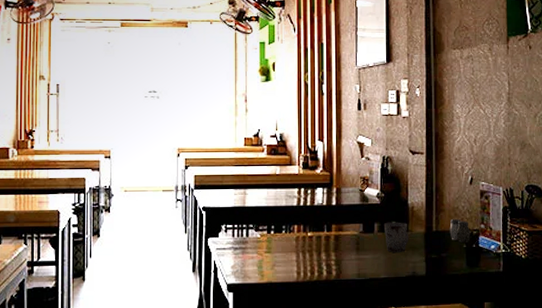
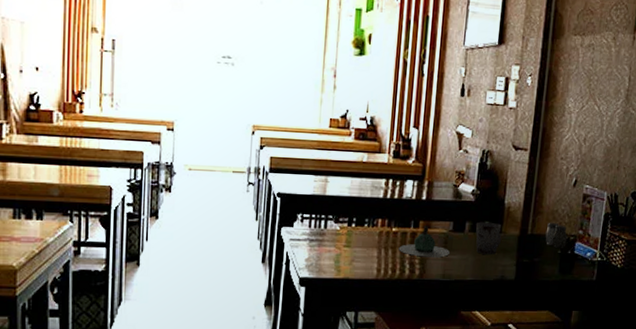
teapot: none [315,229,362,258] -> present [398,226,450,258]

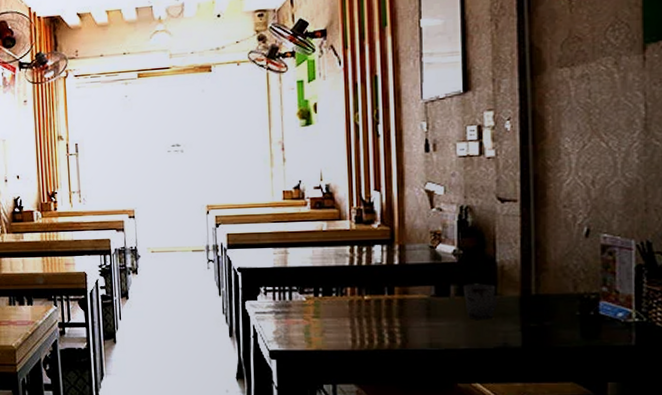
teapot: present [398,226,450,258] -> none [374,292,434,325]
salt and pepper shaker: present [545,222,568,249] -> none [555,279,587,310]

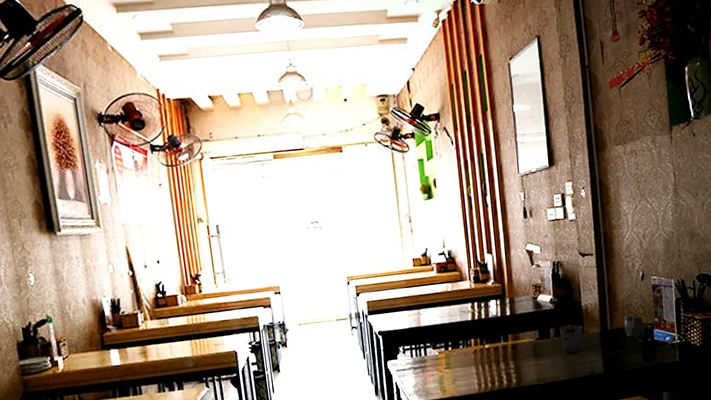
salt and pepper shaker: none [555,279,587,310] -> present [624,315,645,338]

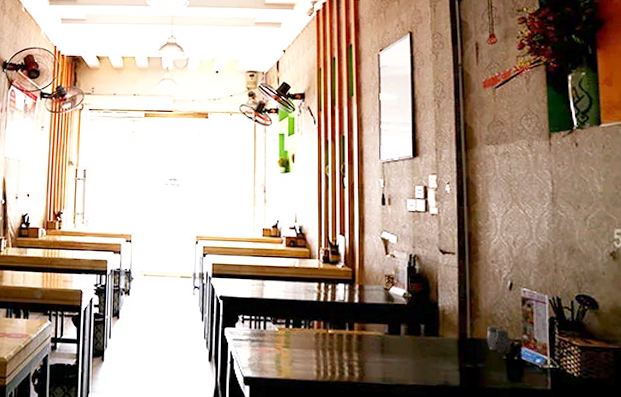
cup: present [560,324,586,355] -> none [412,324,440,360]

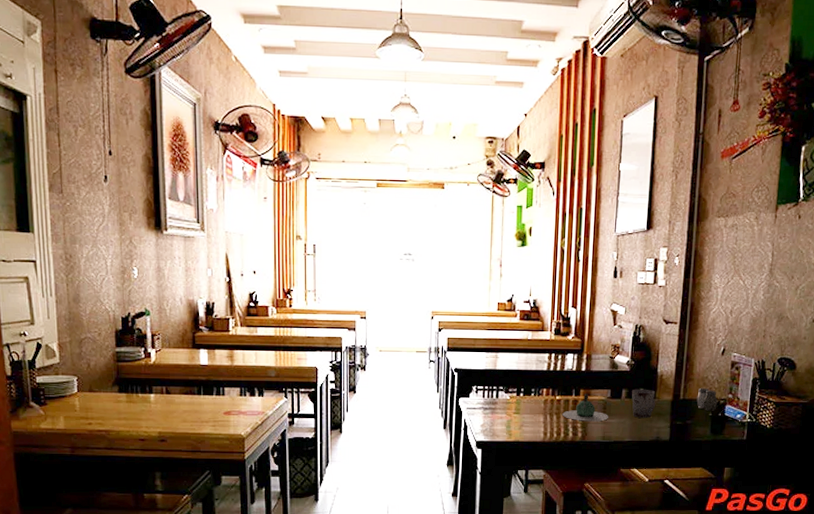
teapot: none [336,328,387,360] -> present [562,394,608,422]
cup: none [412,324,440,360] -> present [632,389,656,419]

